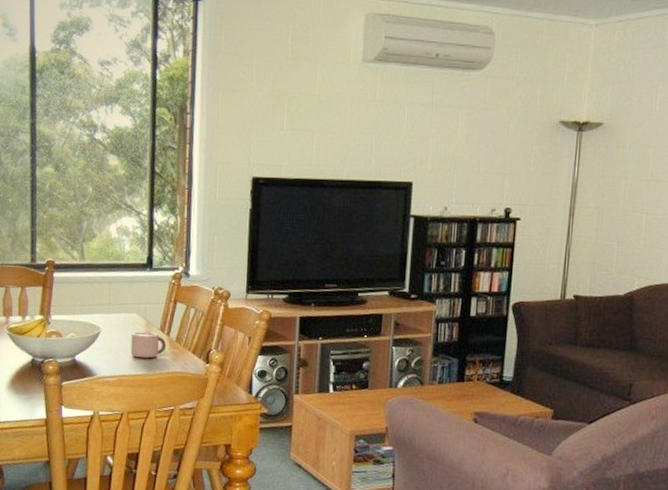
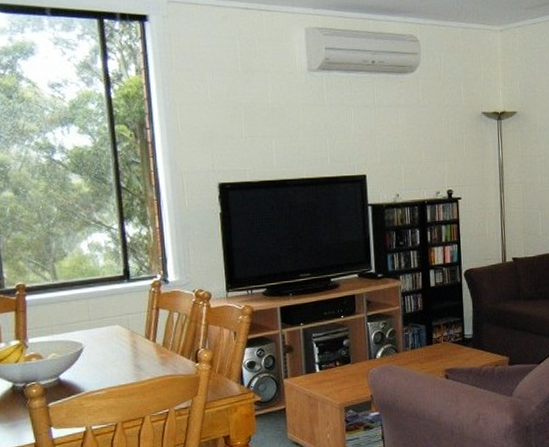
mug: present [131,331,167,359] -> none [116,341,154,368]

